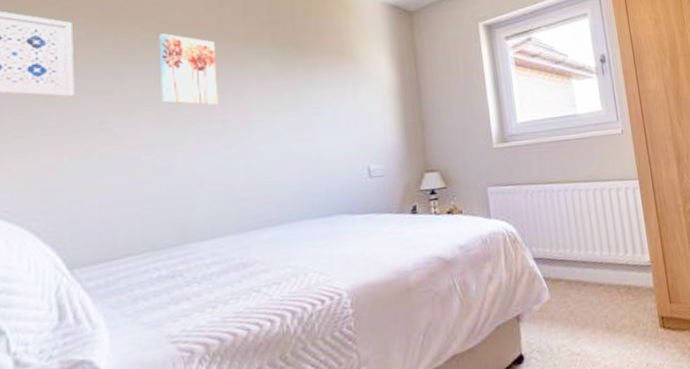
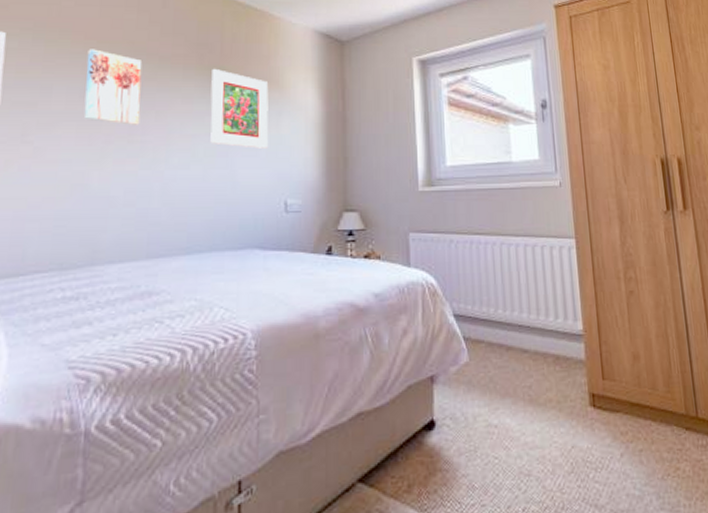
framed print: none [286,45,348,120] -> present [210,68,269,149]

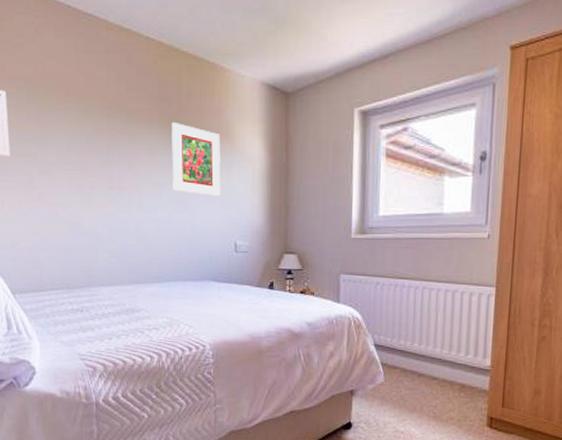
wall art: present [84,49,142,125] -> none [70,105,116,174]

